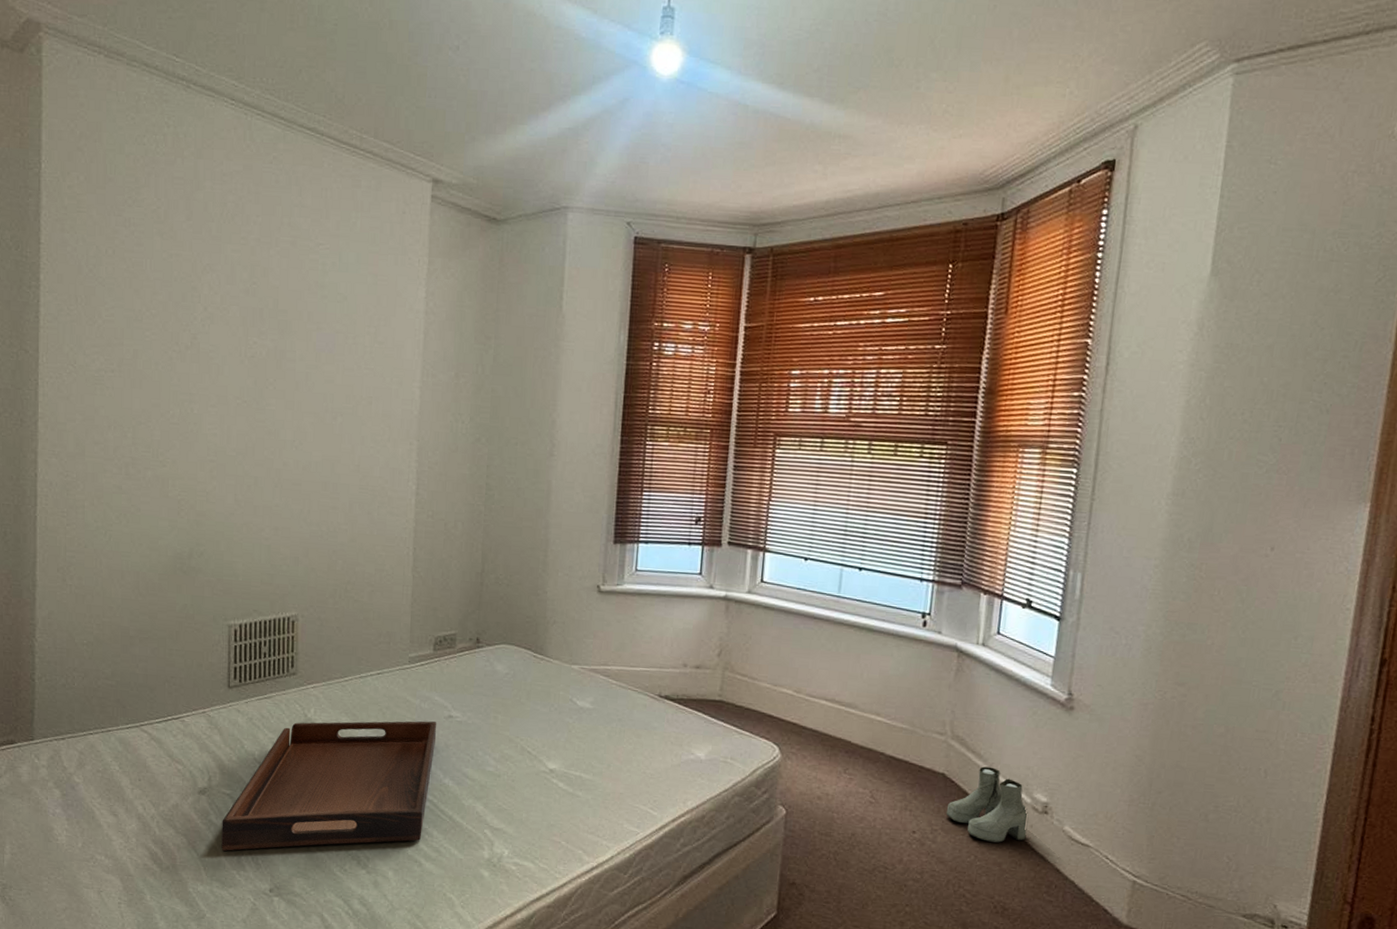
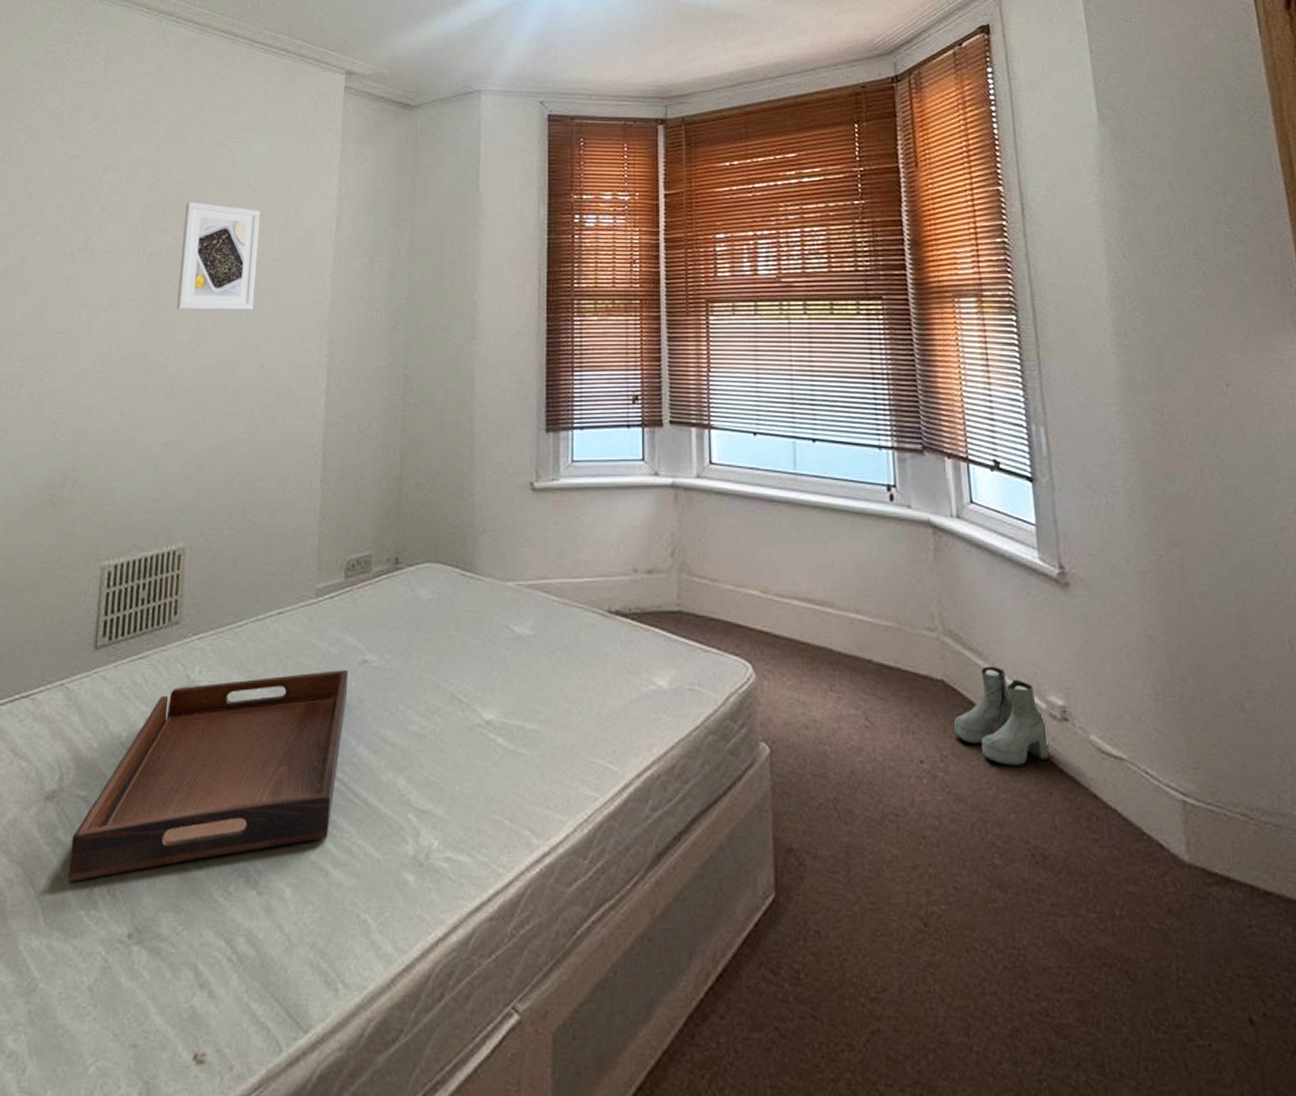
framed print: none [279,307,352,415] -> present [177,202,261,310]

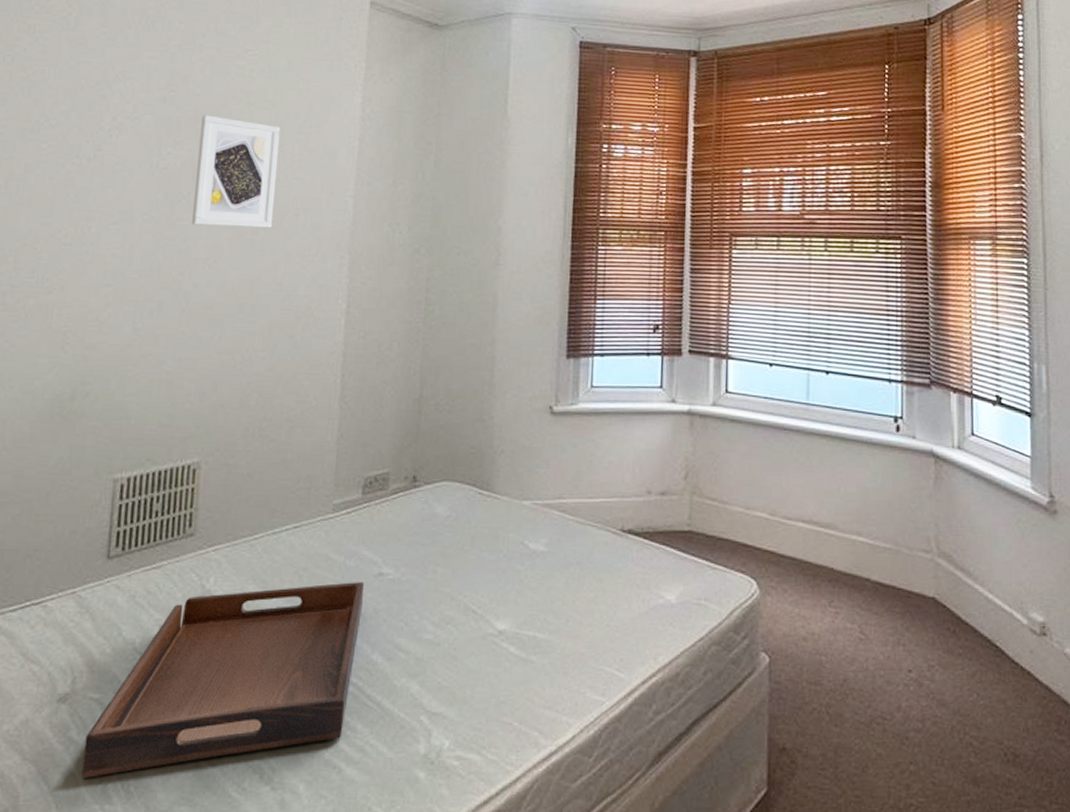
boots: present [953,667,1050,766] -> none [941,586,1028,675]

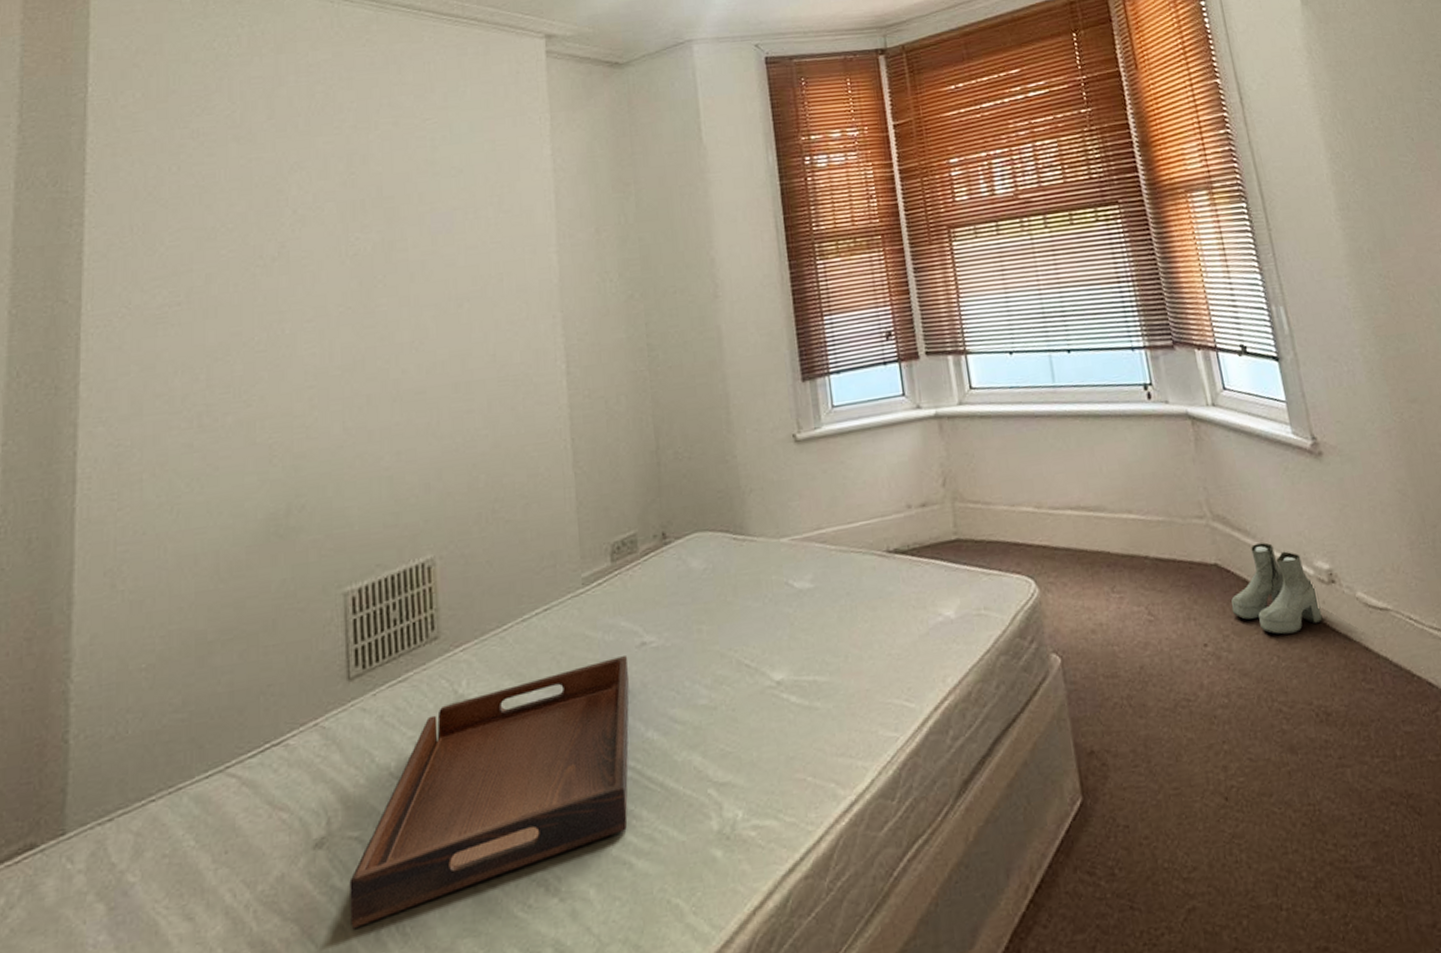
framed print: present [192,115,281,228] -> none [387,191,477,309]
boots: none [941,586,1028,675] -> present [1231,542,1323,635]

